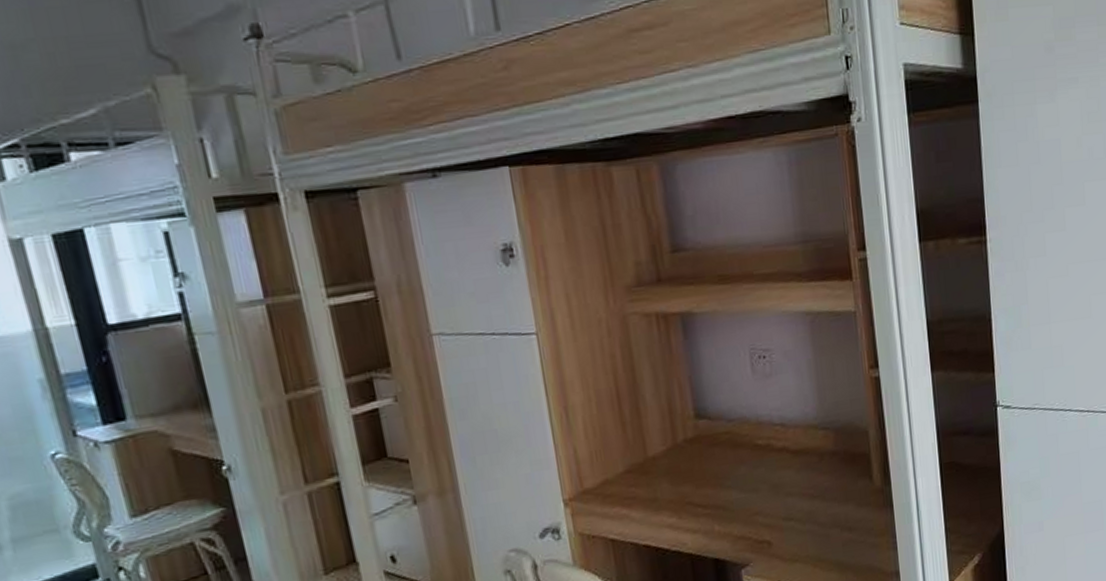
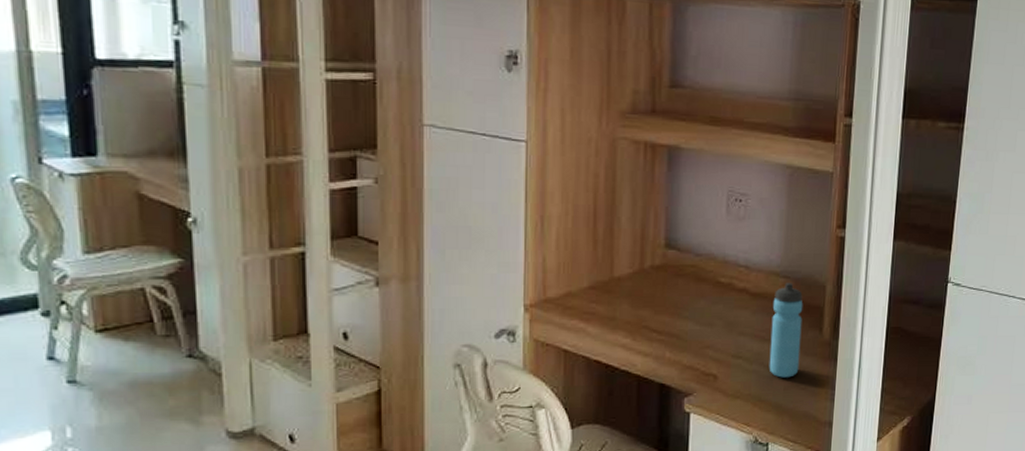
water bottle: none [815,433,855,534] -> present [769,283,803,378]

